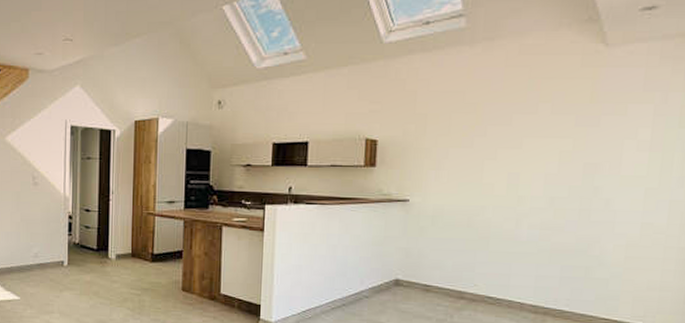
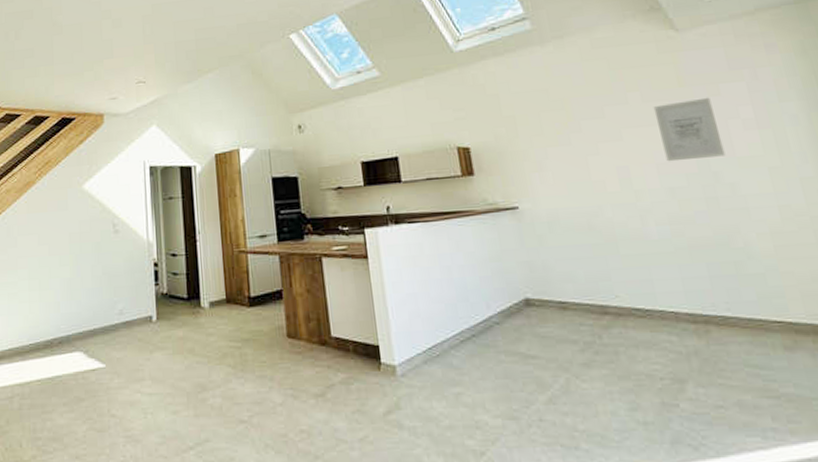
wall art: none [556,116,616,174] -> present [653,97,726,162]

